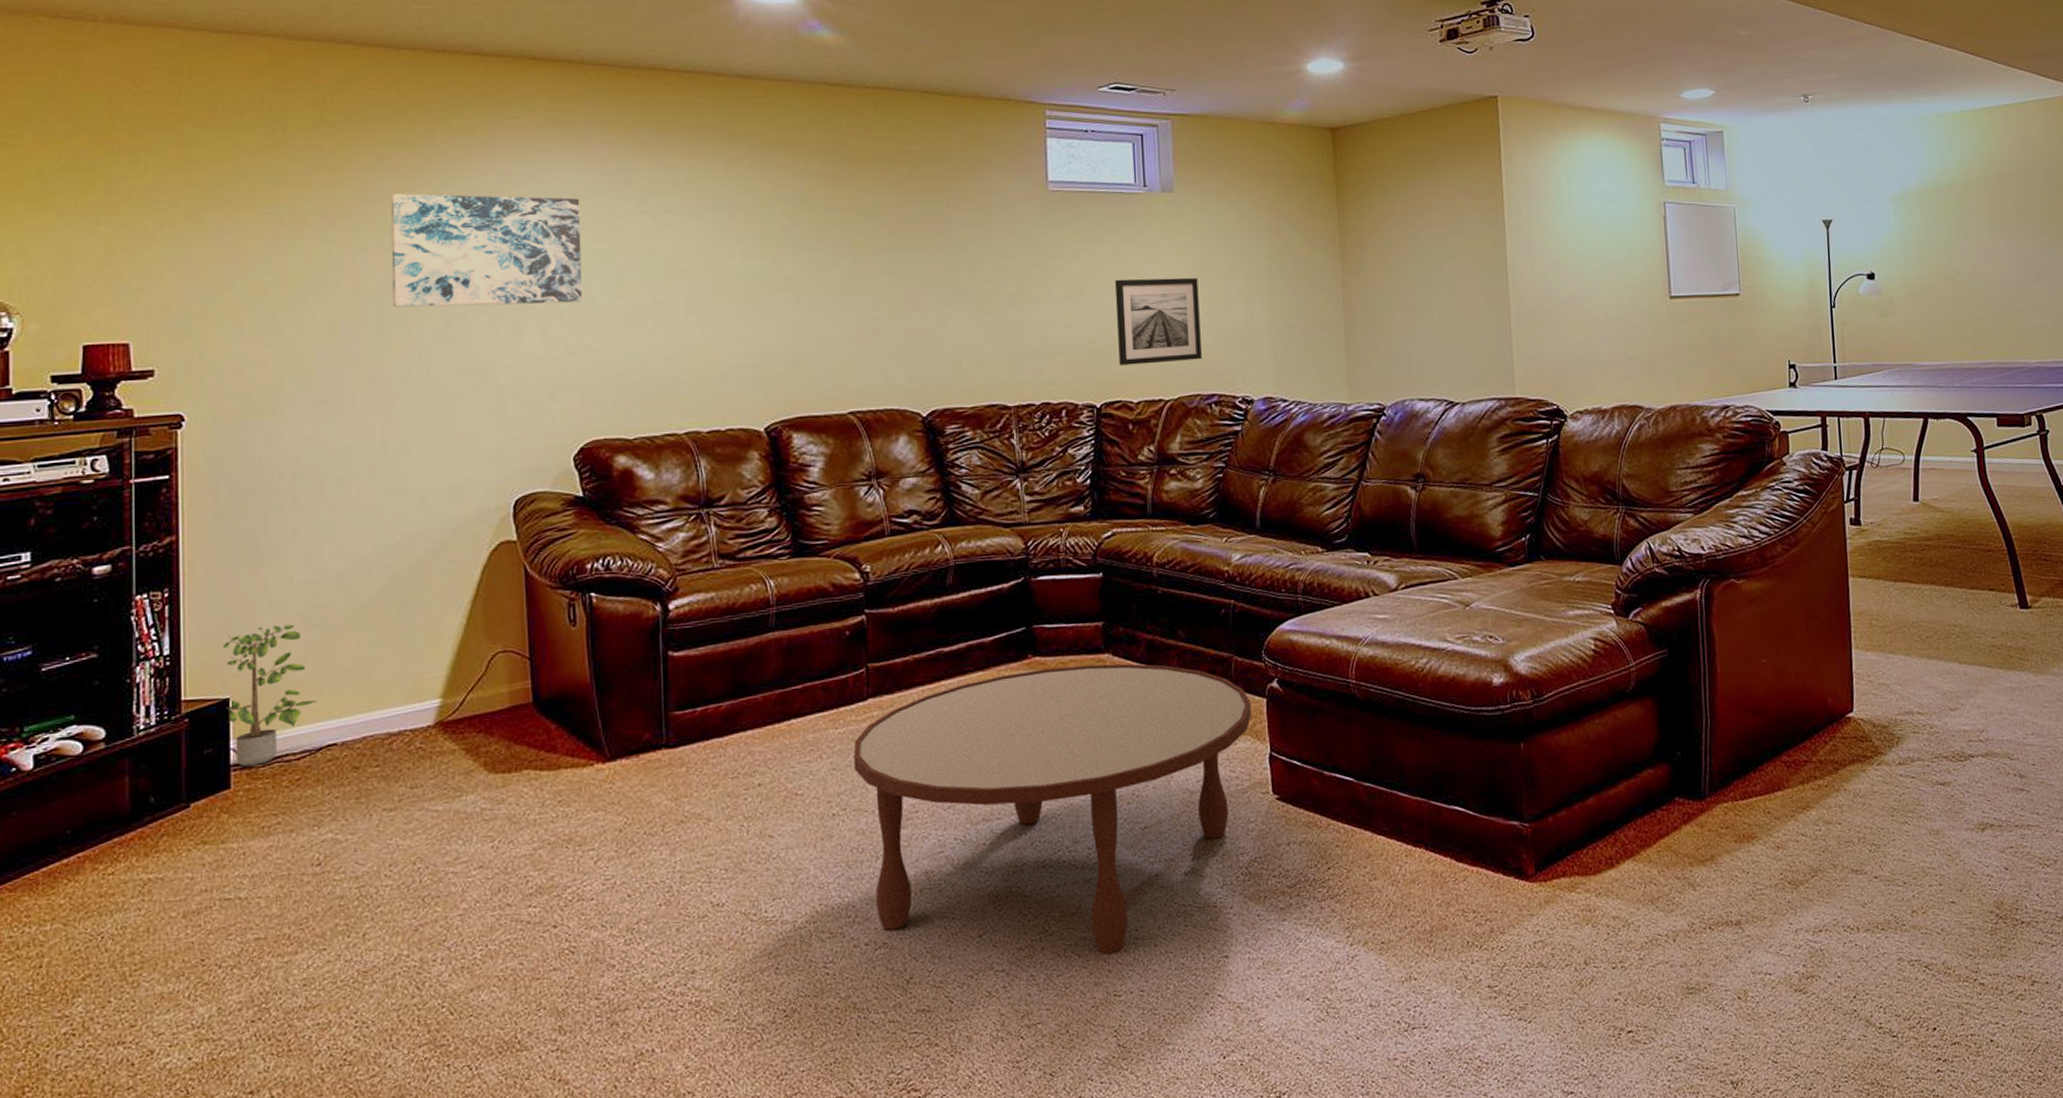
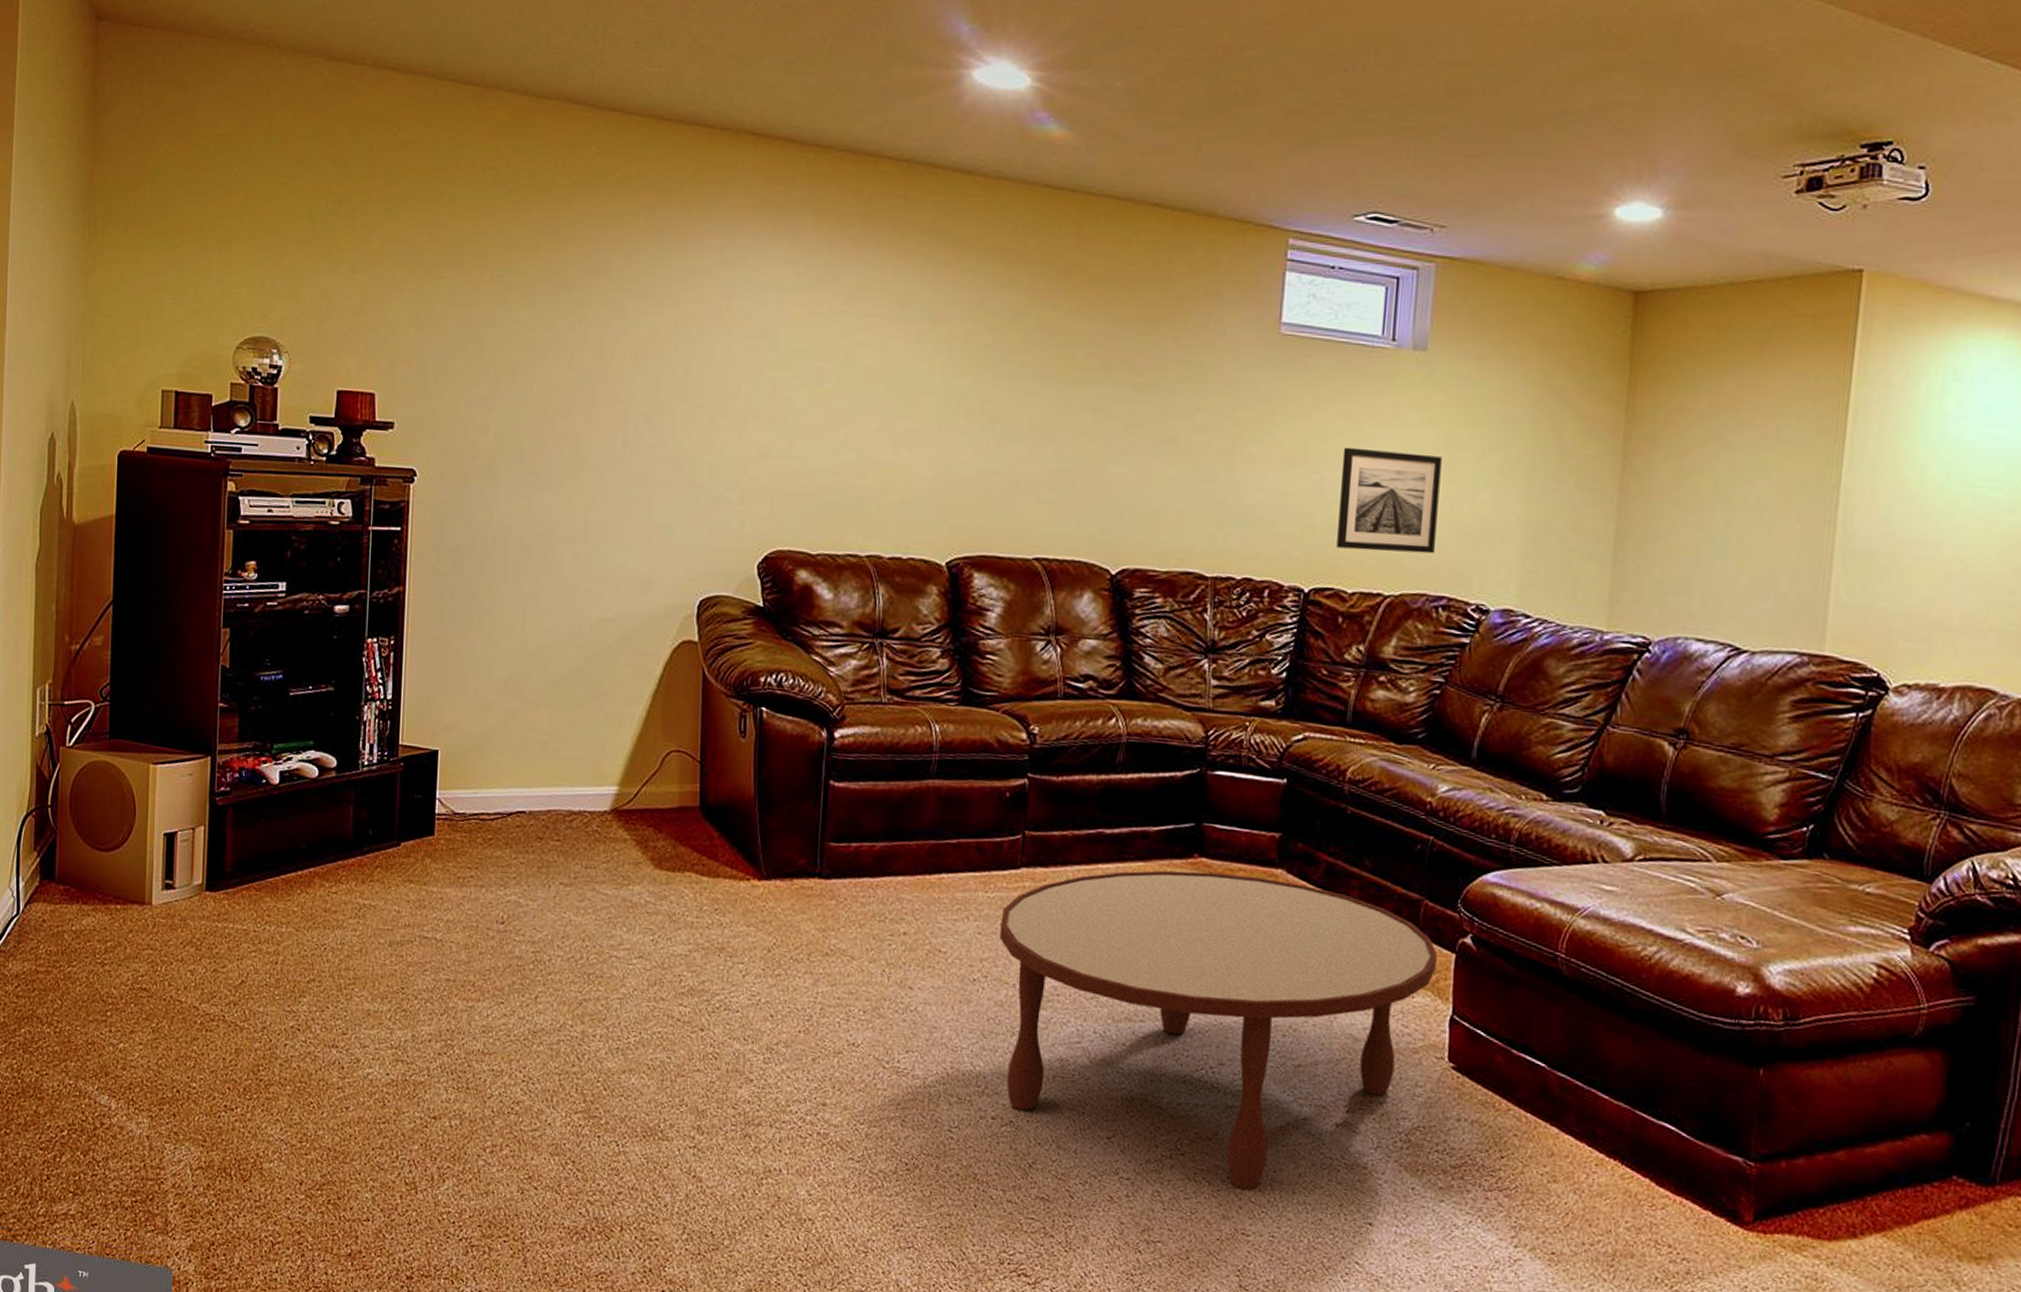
potted plant: present [222,622,318,766] -> none [435,686,512,819]
wall art: present [390,193,583,308] -> none [603,268,786,403]

